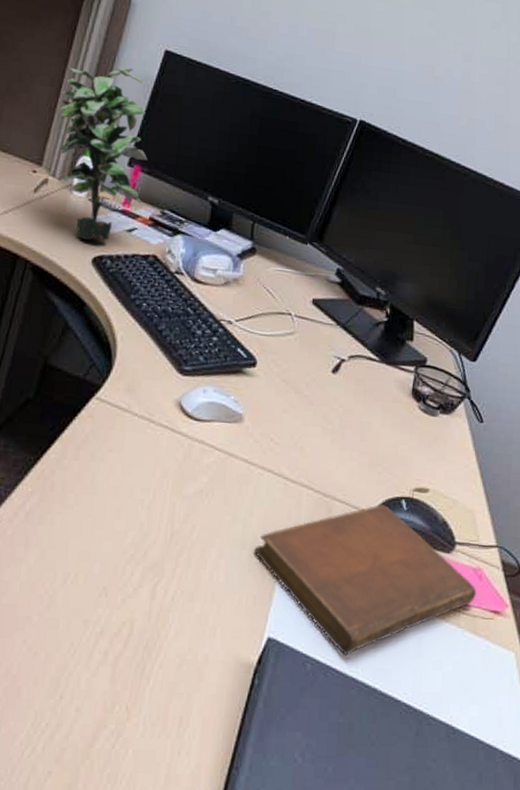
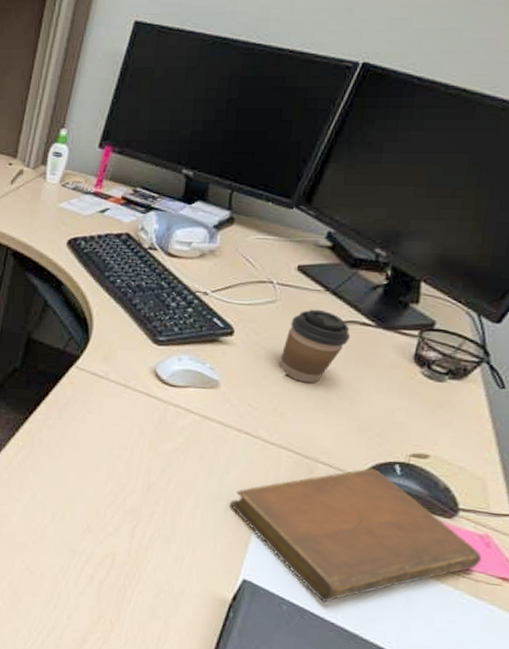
potted plant: present [58,67,148,241] -> none [29,47,119,224]
coffee cup: none [298,342,360,417] -> present [279,309,351,383]

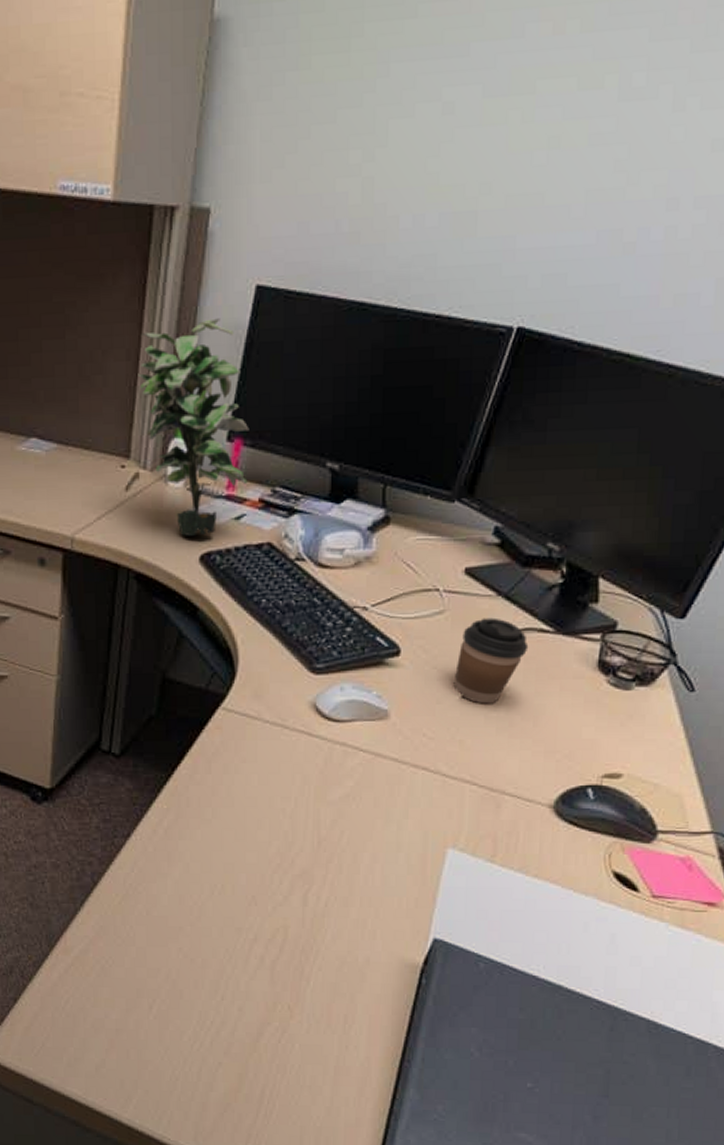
potted plant: none [29,47,119,224] -> present [138,318,249,536]
notebook: present [230,468,482,603] -> none [412,796,685,954]

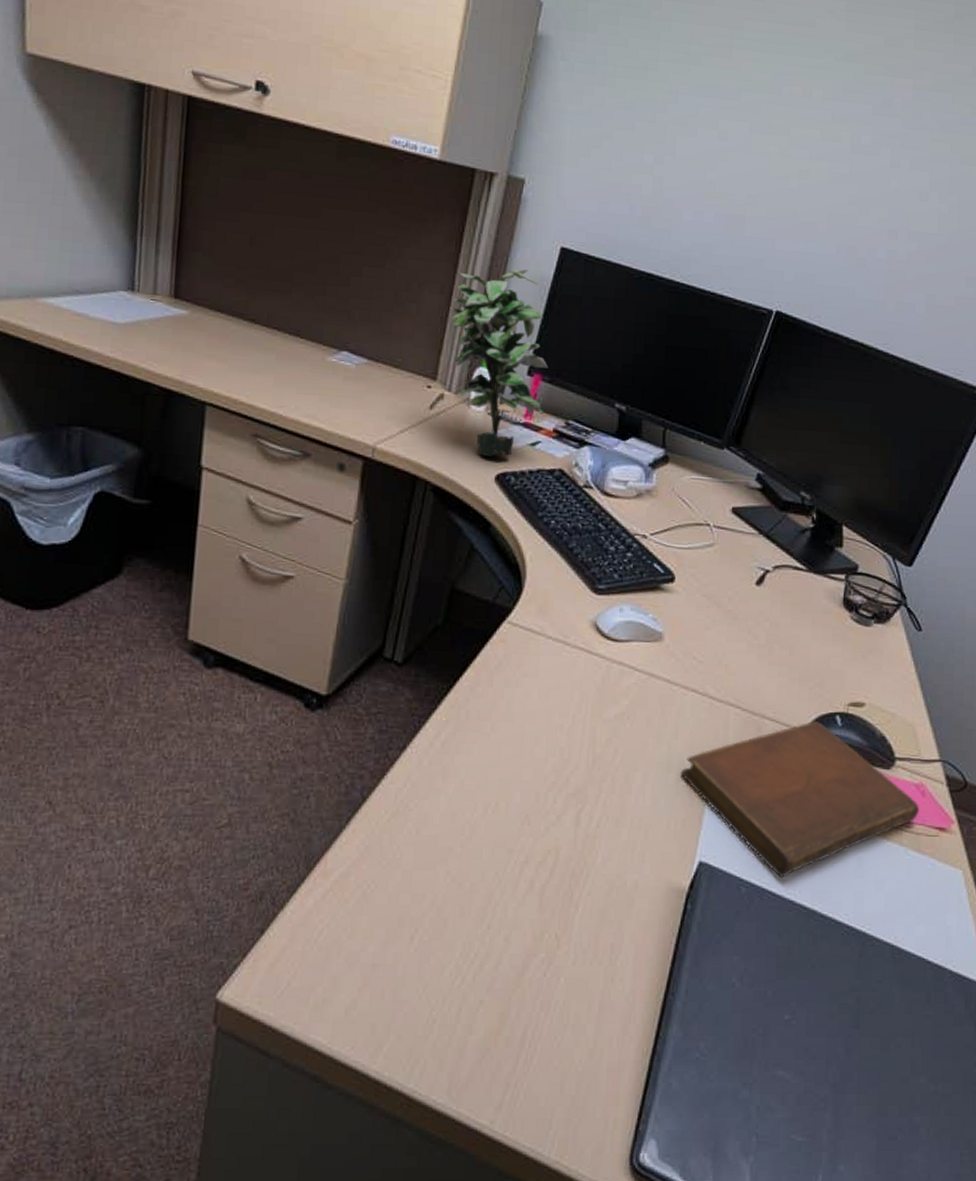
notebook: none [412,796,685,954] -> present [681,721,919,878]
coffee cup: present [453,617,529,704] -> none [720,553,786,632]

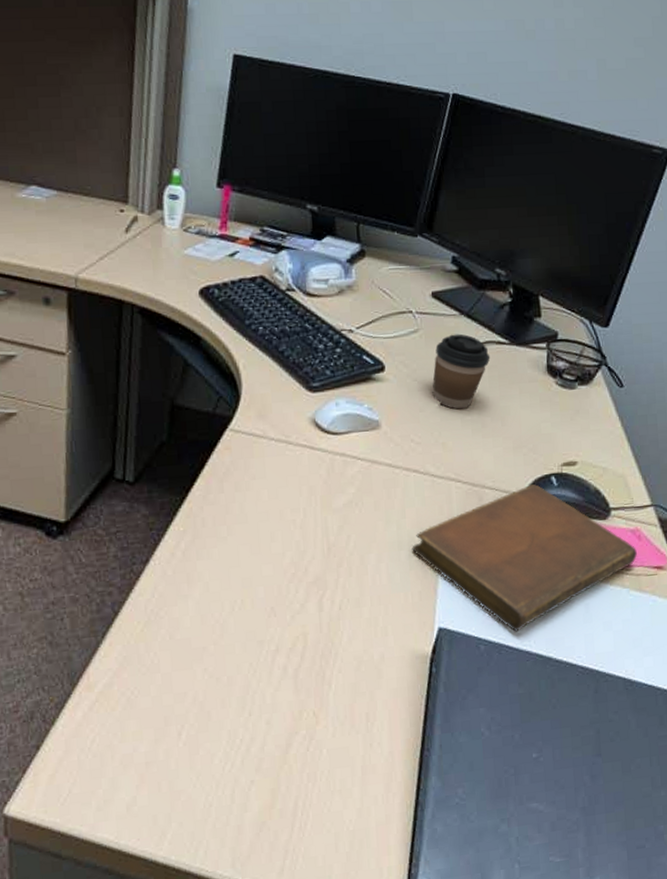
potted plant: present [450,269,548,457] -> none [131,81,239,273]
coffee cup: none [720,553,786,632] -> present [432,333,491,410]

